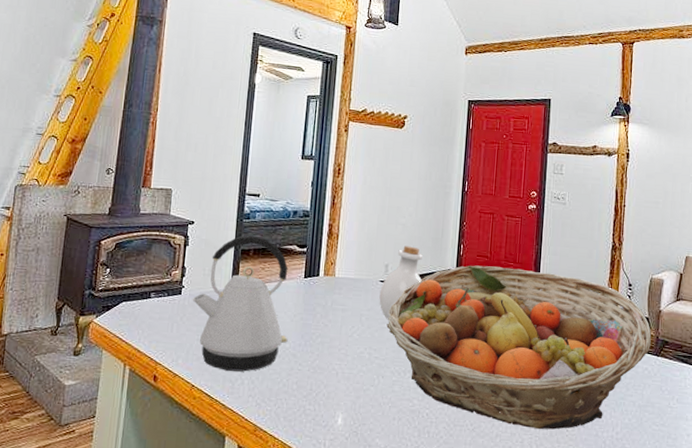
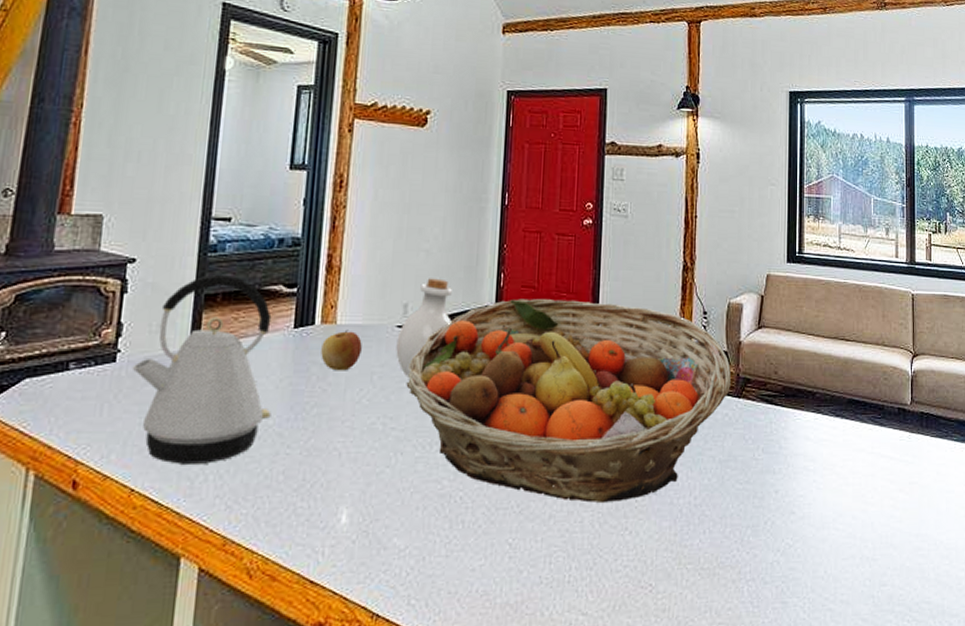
apple: none [323,281,354,312] -> present [321,329,362,371]

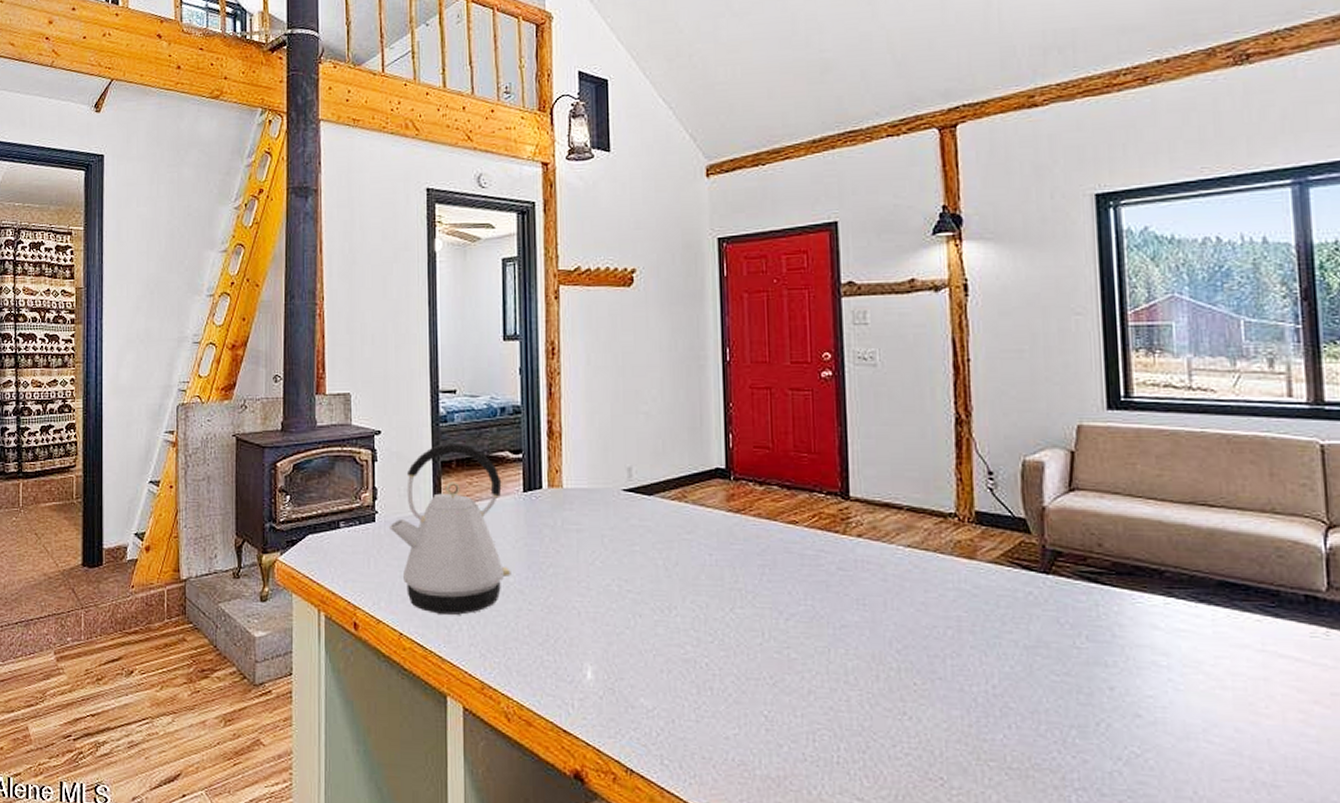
apple: present [321,329,362,371] -> none [551,493,590,533]
bottle: present [396,278,452,377] -> none [624,441,679,541]
fruit basket: present [406,299,731,503] -> none [638,460,1034,683]

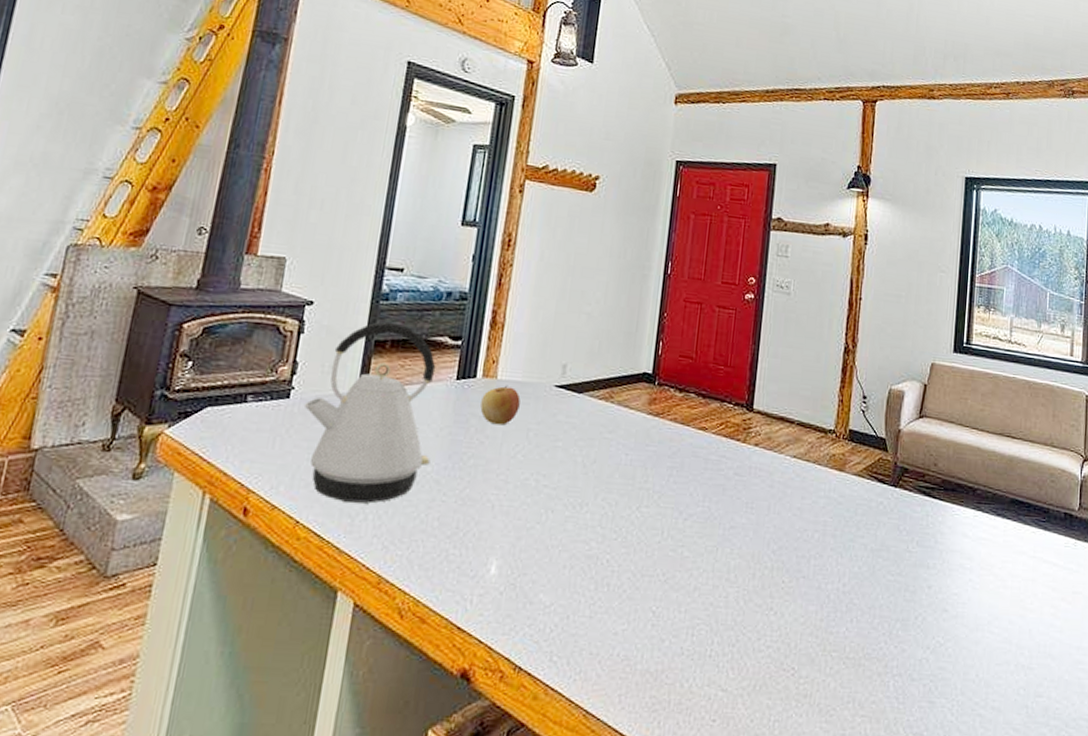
apple: none [551,493,590,533] -> present [480,385,521,425]

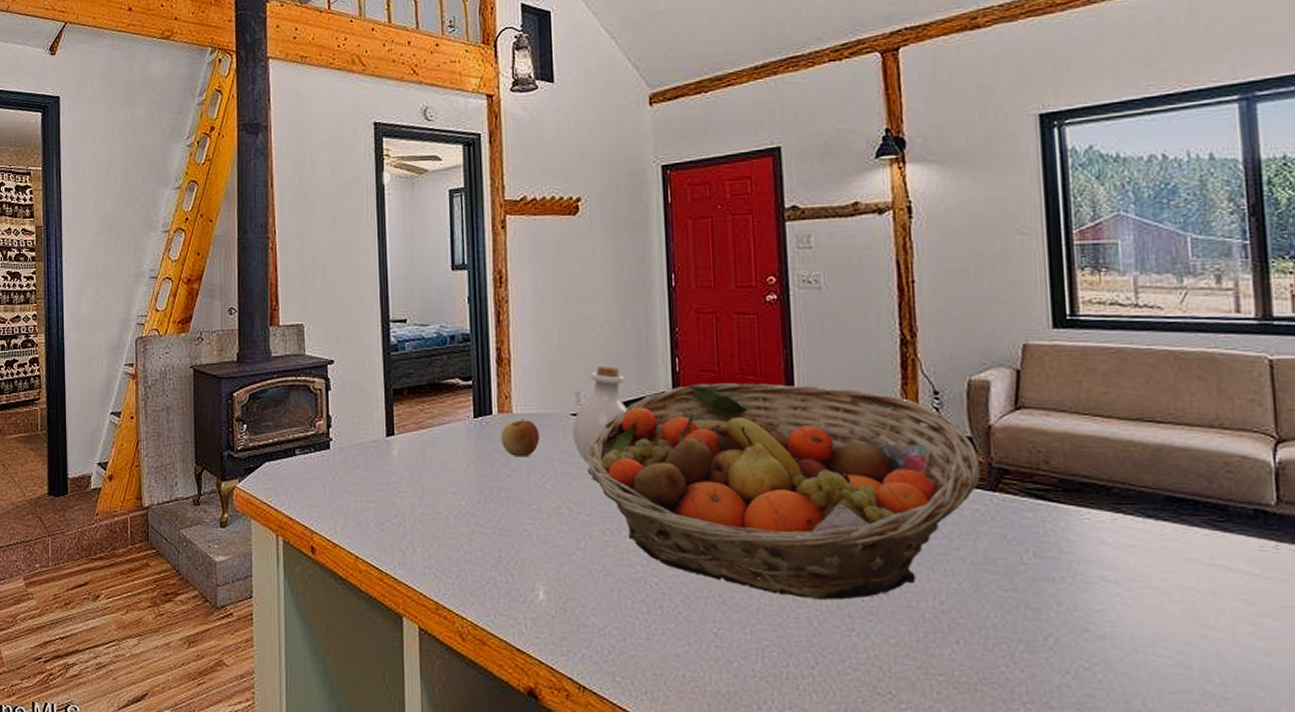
kettle: present [303,321,436,504] -> none [343,370,463,538]
bottle: none [552,341,611,437] -> present [573,366,627,464]
fruit basket: none [560,368,888,581] -> present [587,383,980,600]

